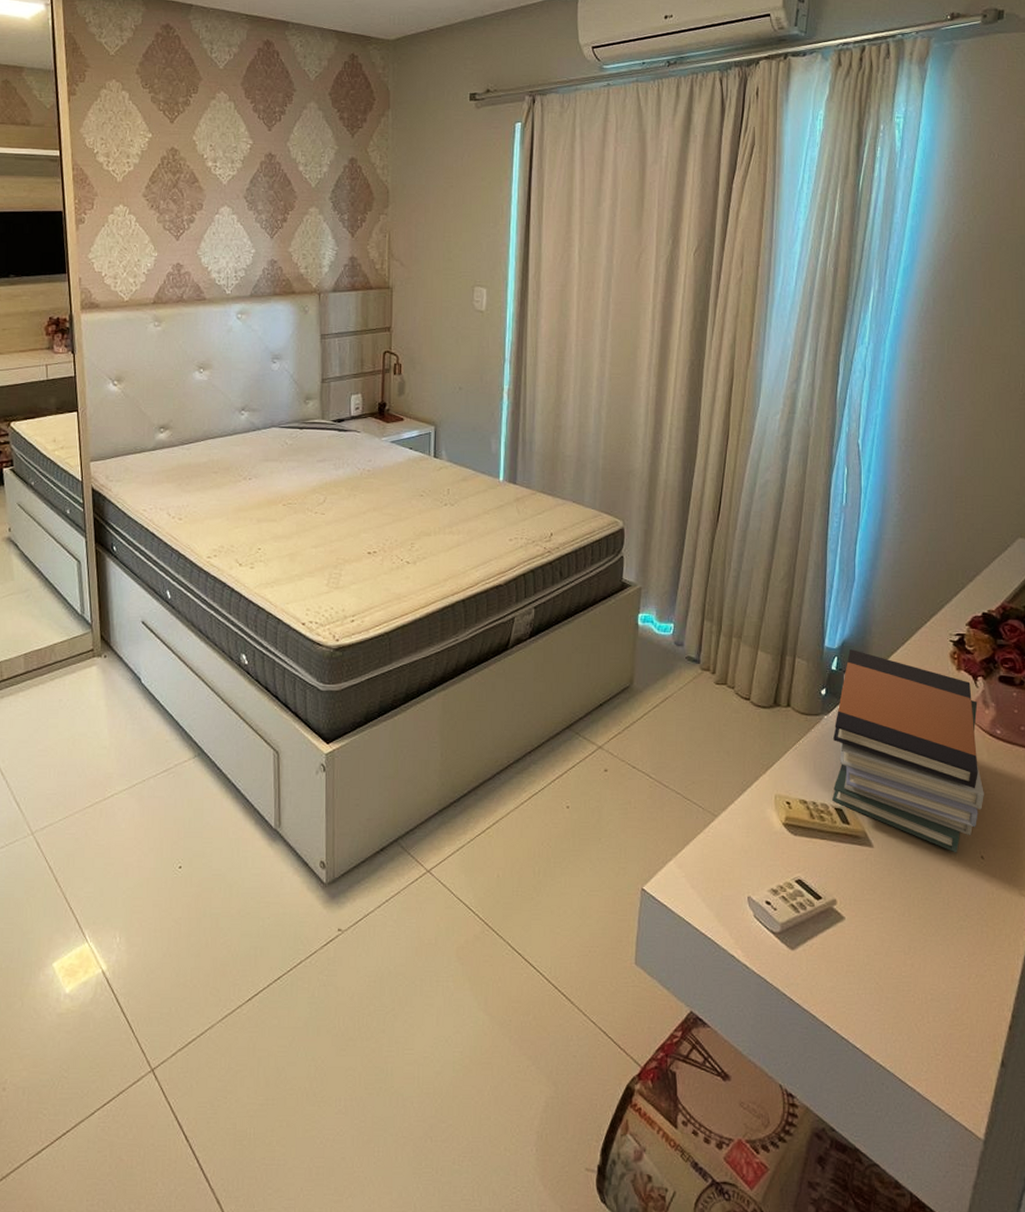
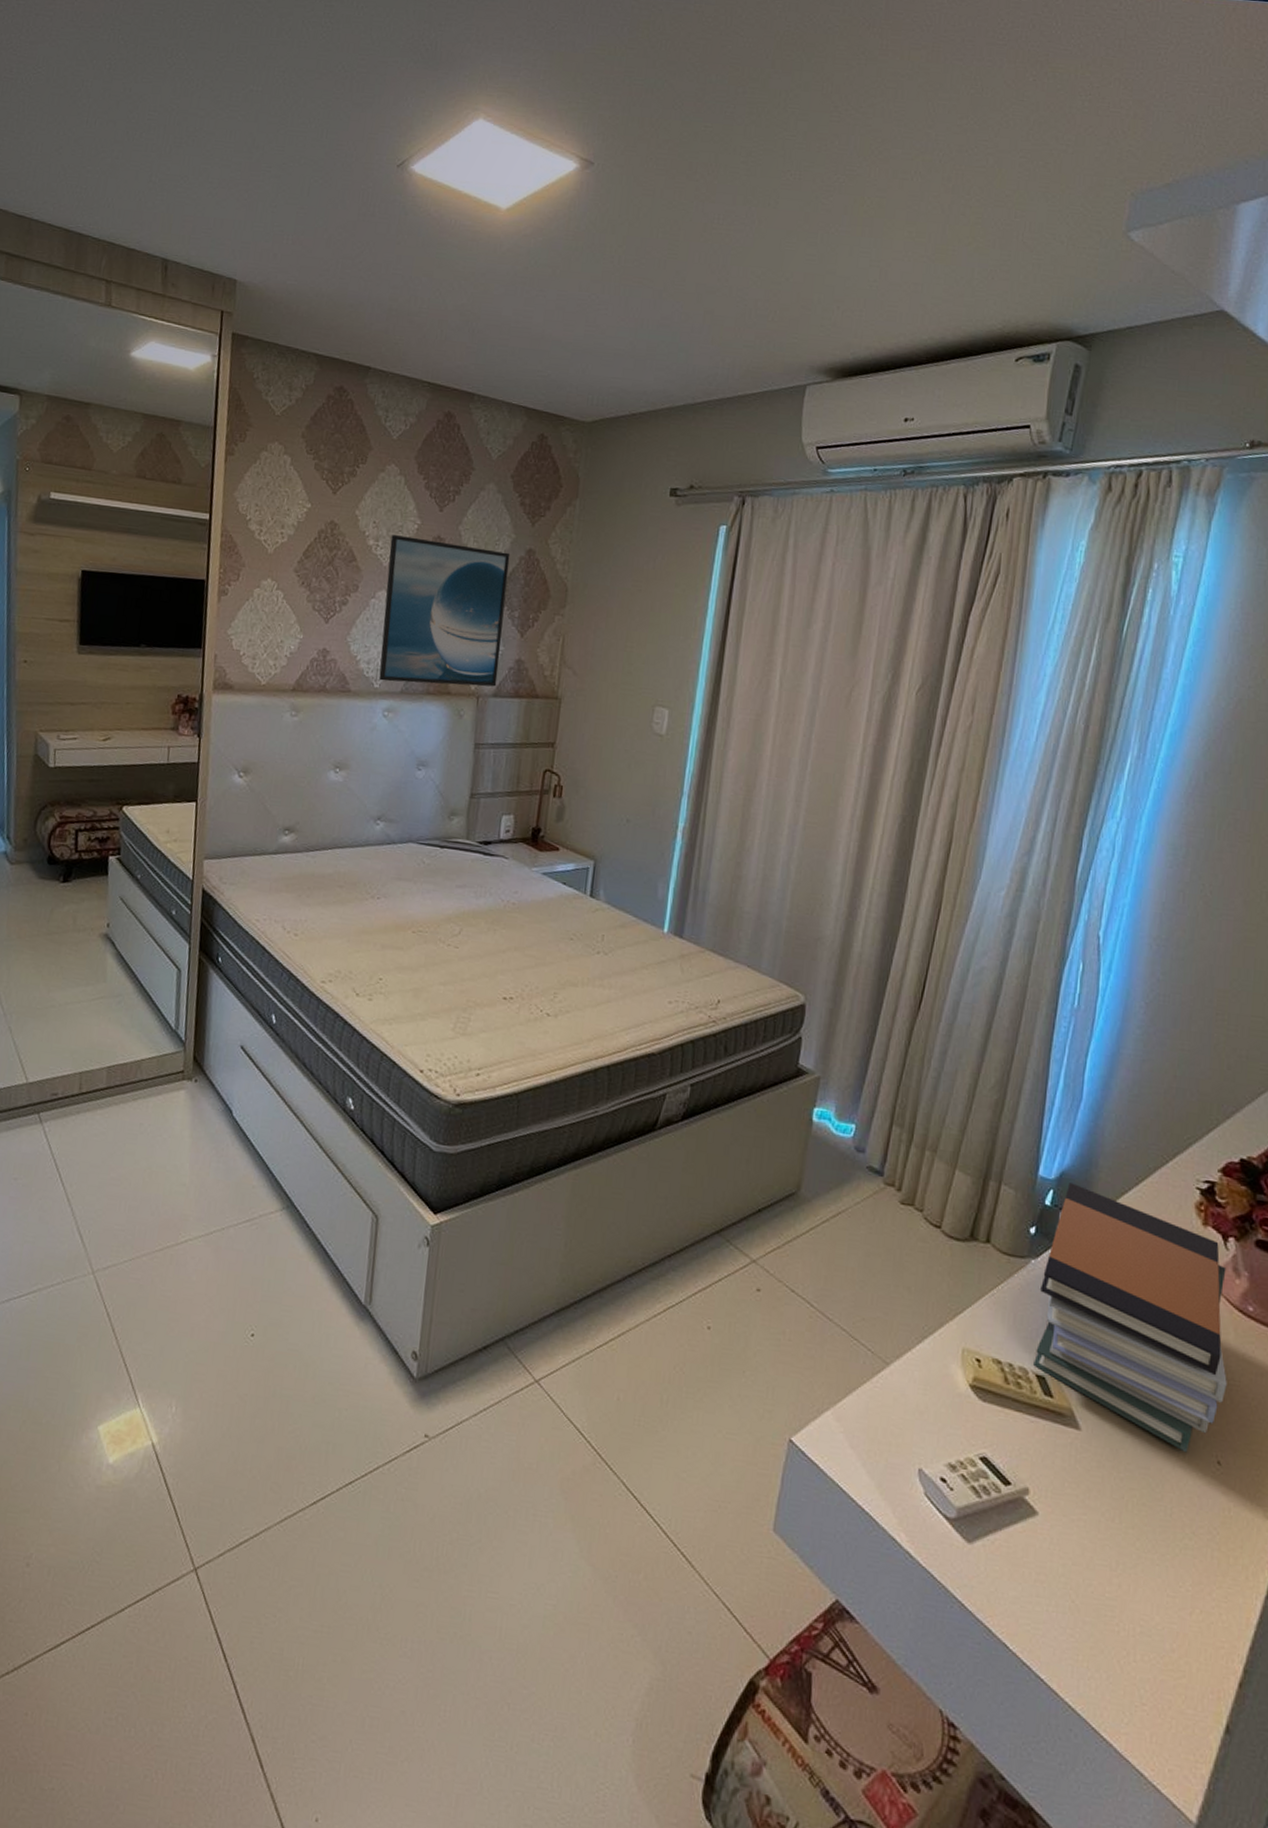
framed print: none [227,156,335,287] -> present [379,535,511,687]

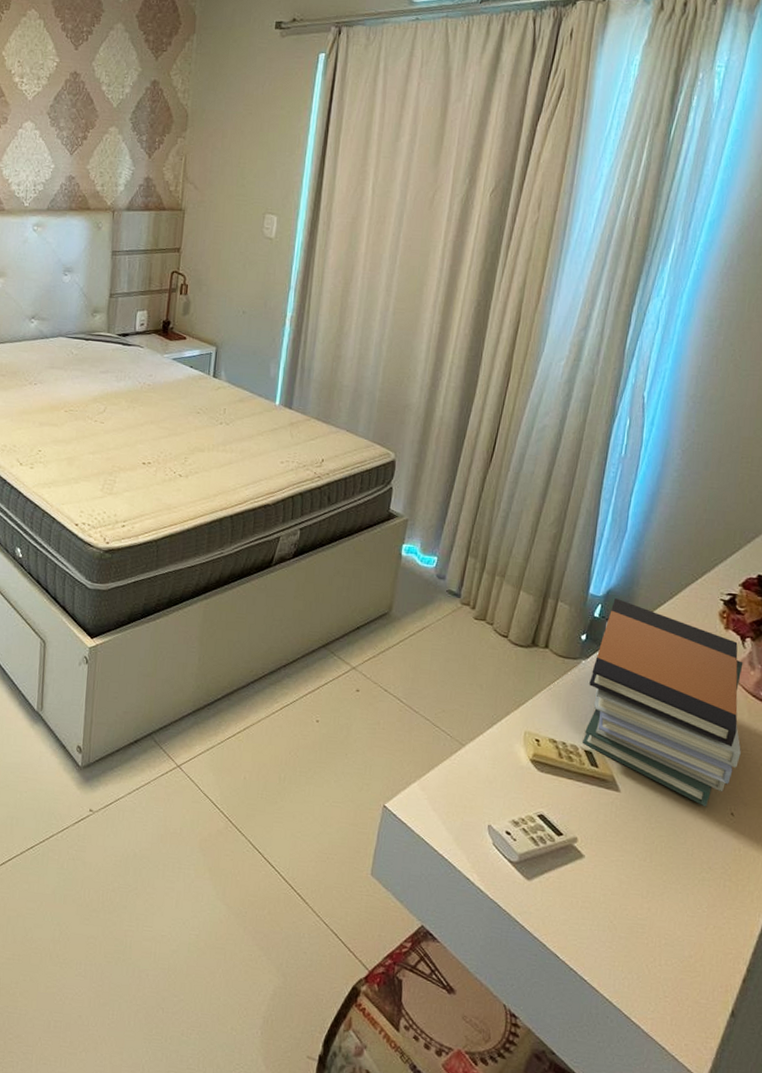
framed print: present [379,535,511,687] -> none [28,72,138,202]

